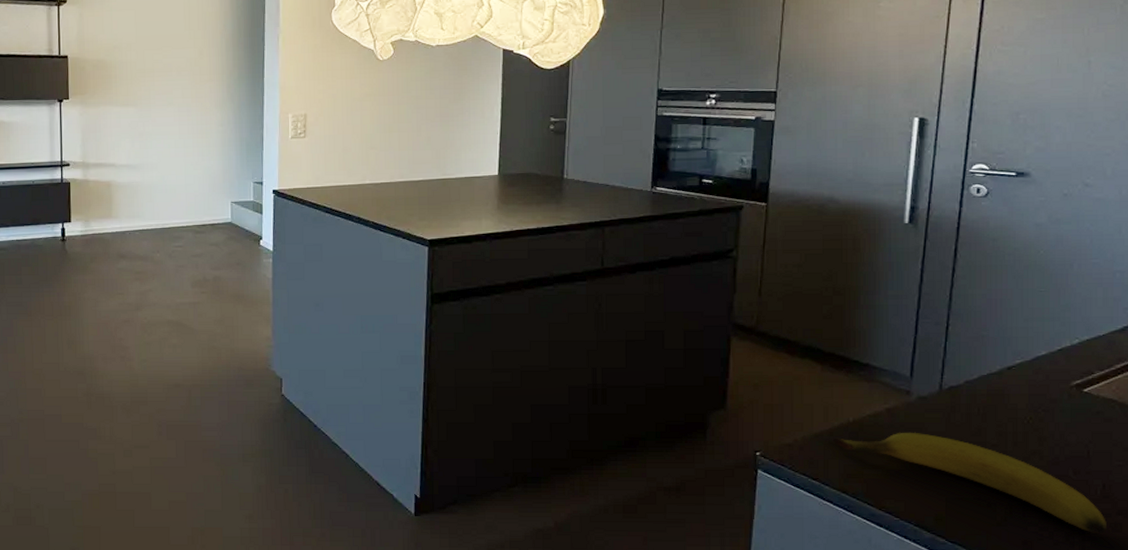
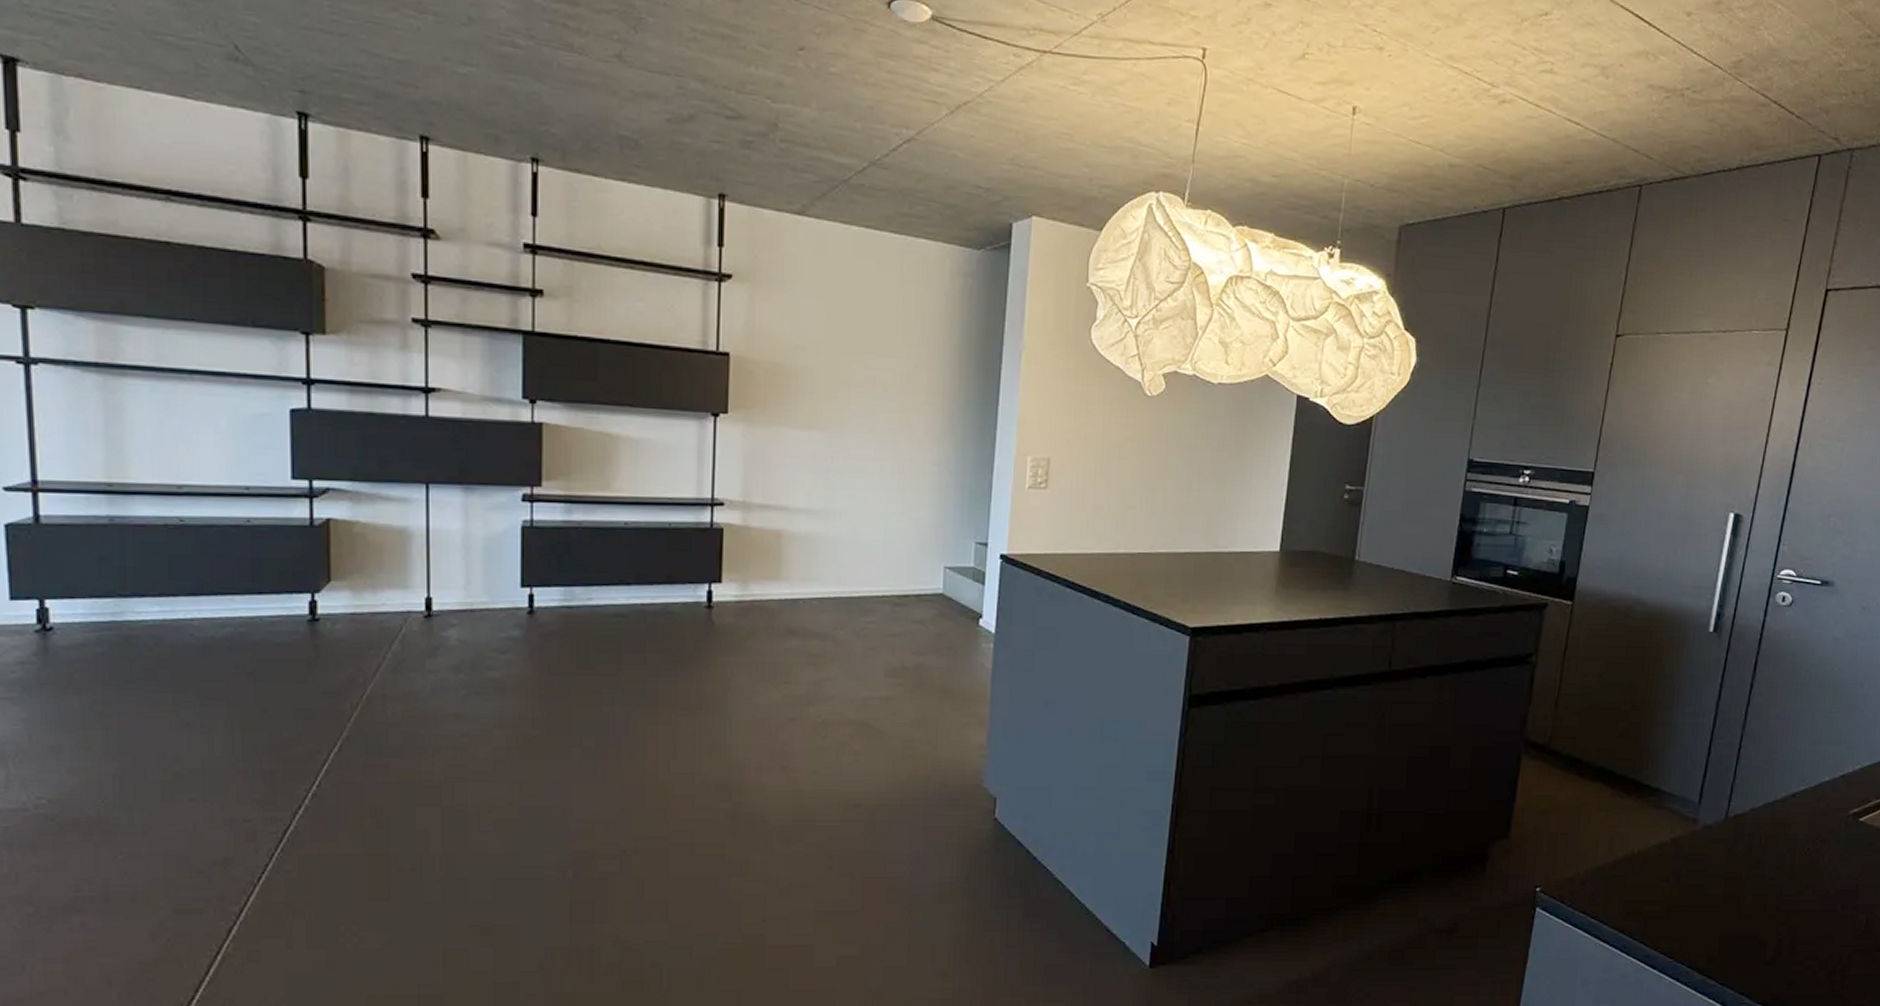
banana: present [833,432,1106,534] -> none [1616,864,1866,972]

